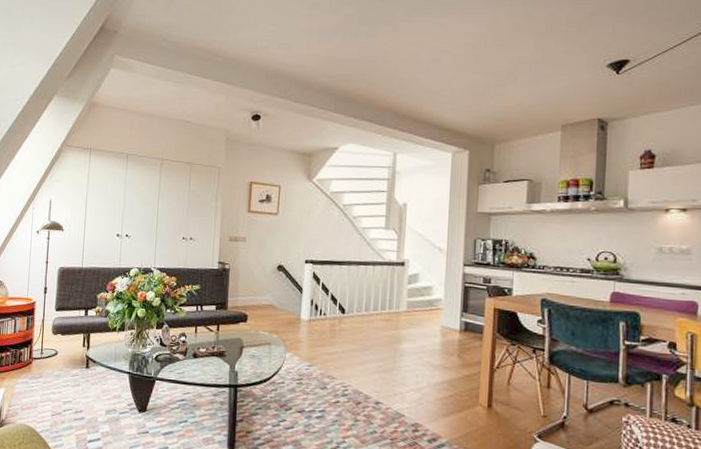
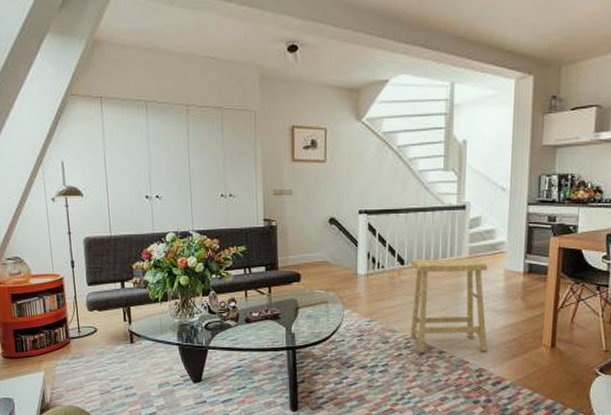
stool: none [347,310,425,407] -> present [410,258,488,353]

